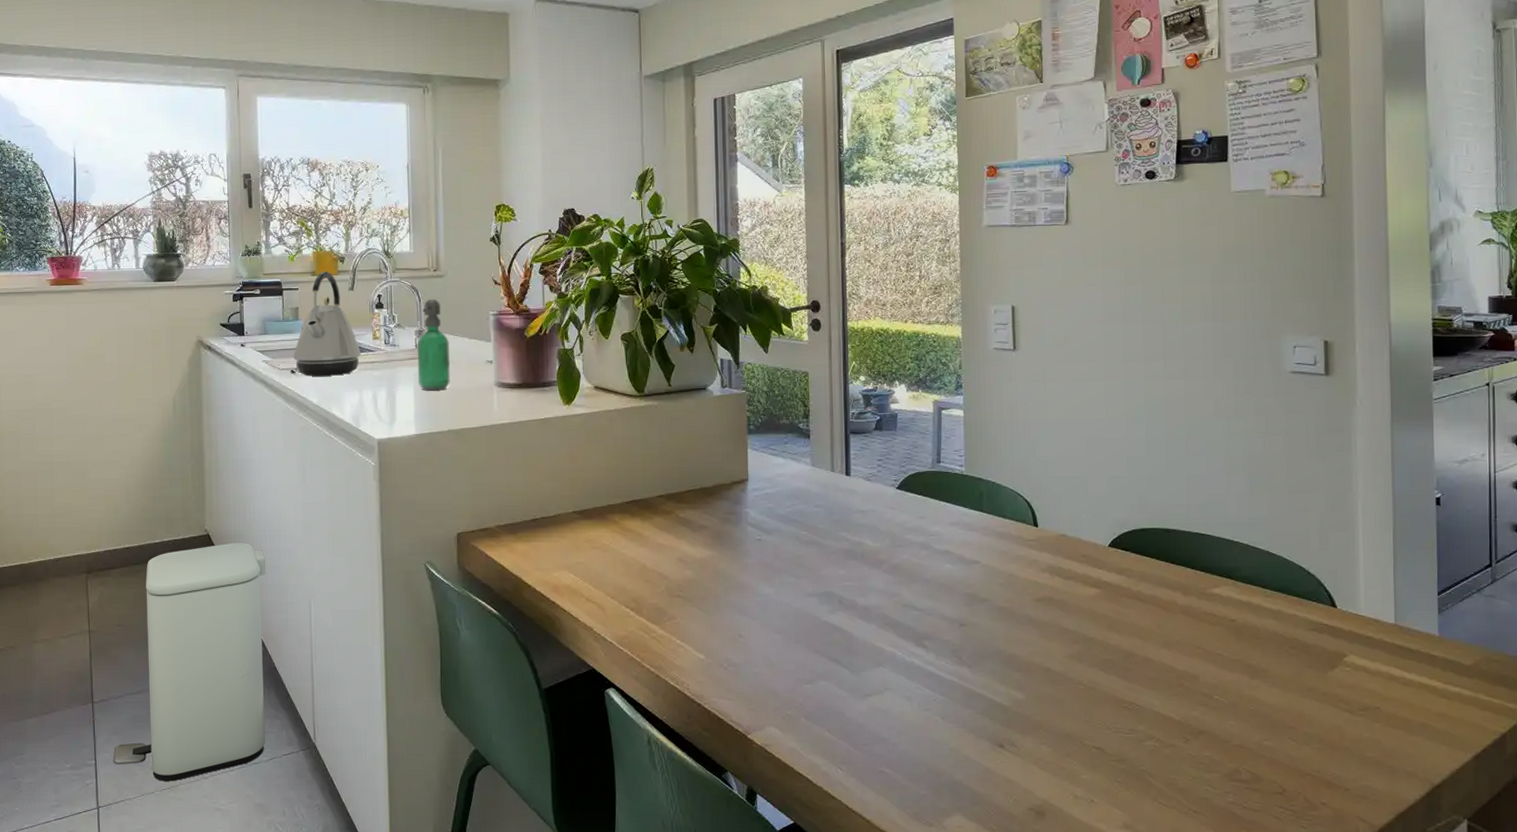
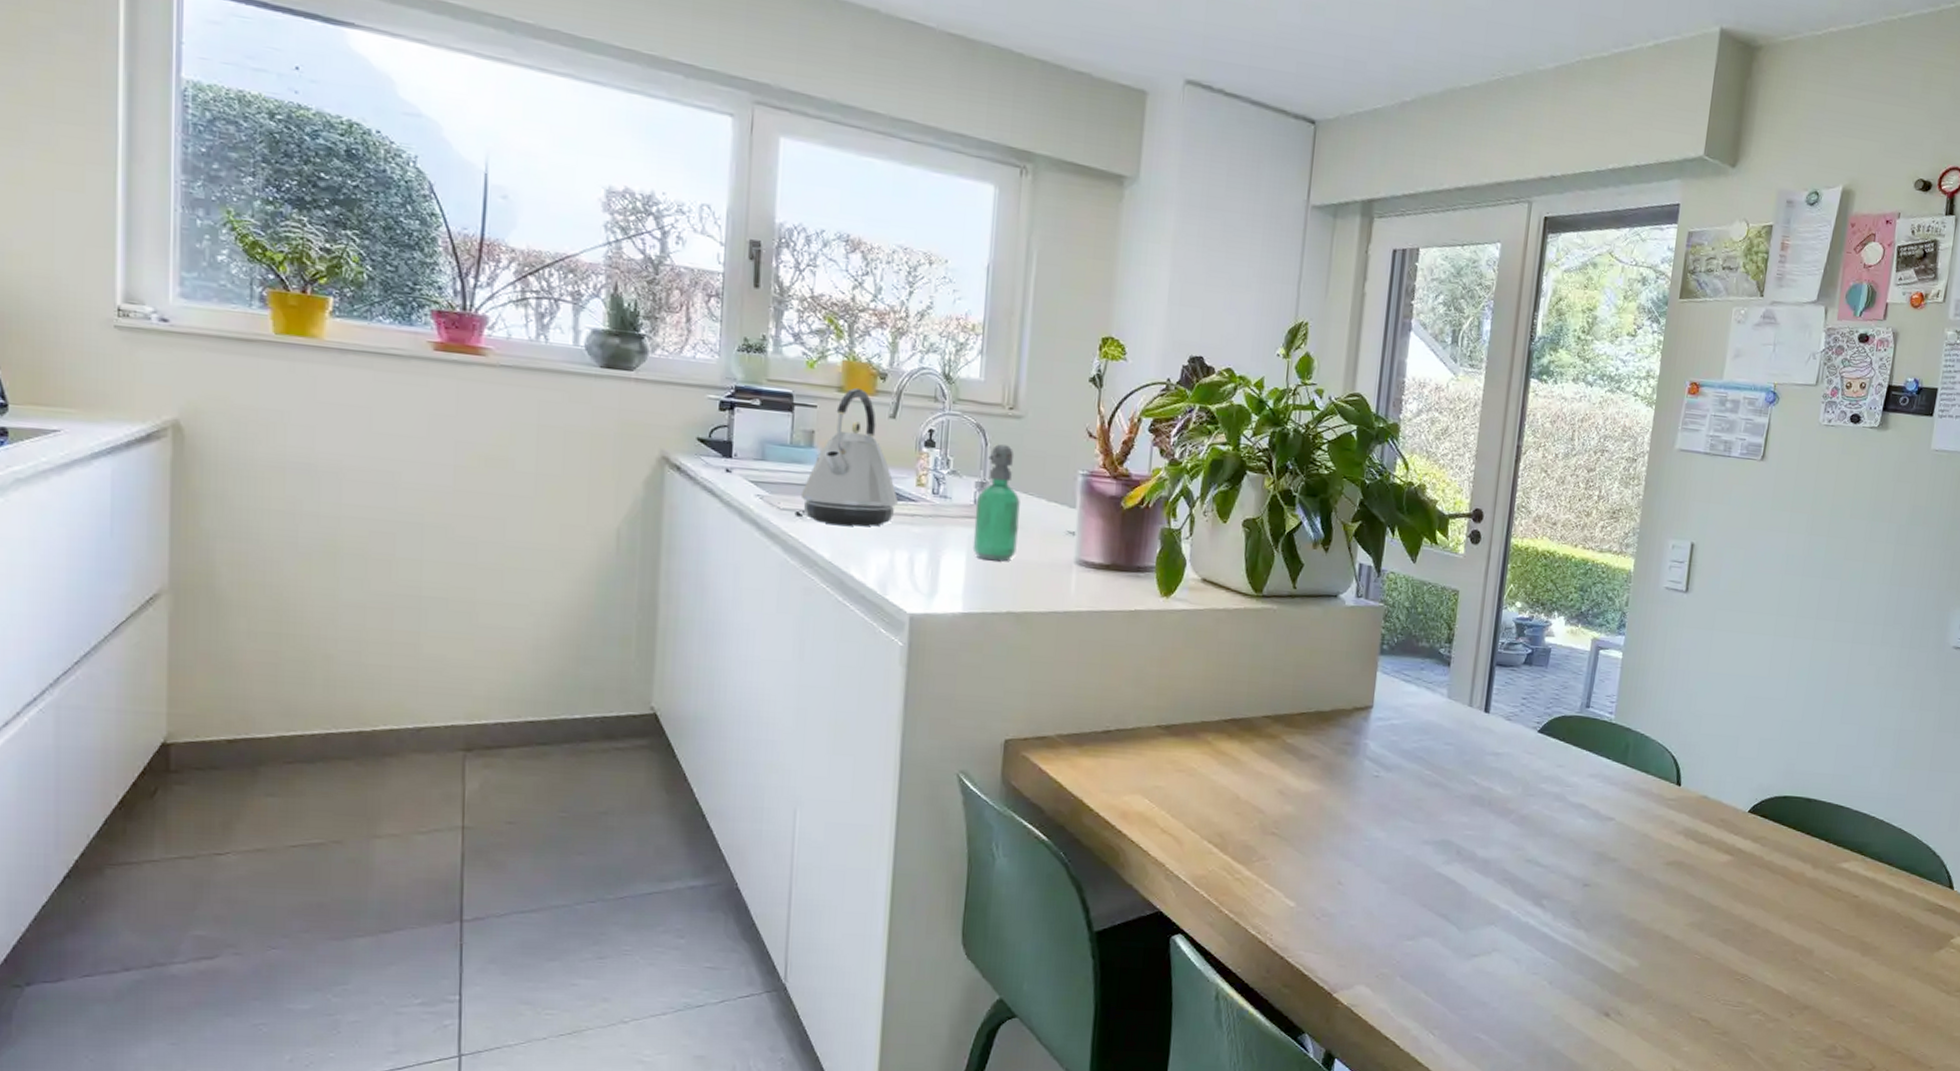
pedal bin: present [113,542,267,781] -> none [487,727,738,1025]

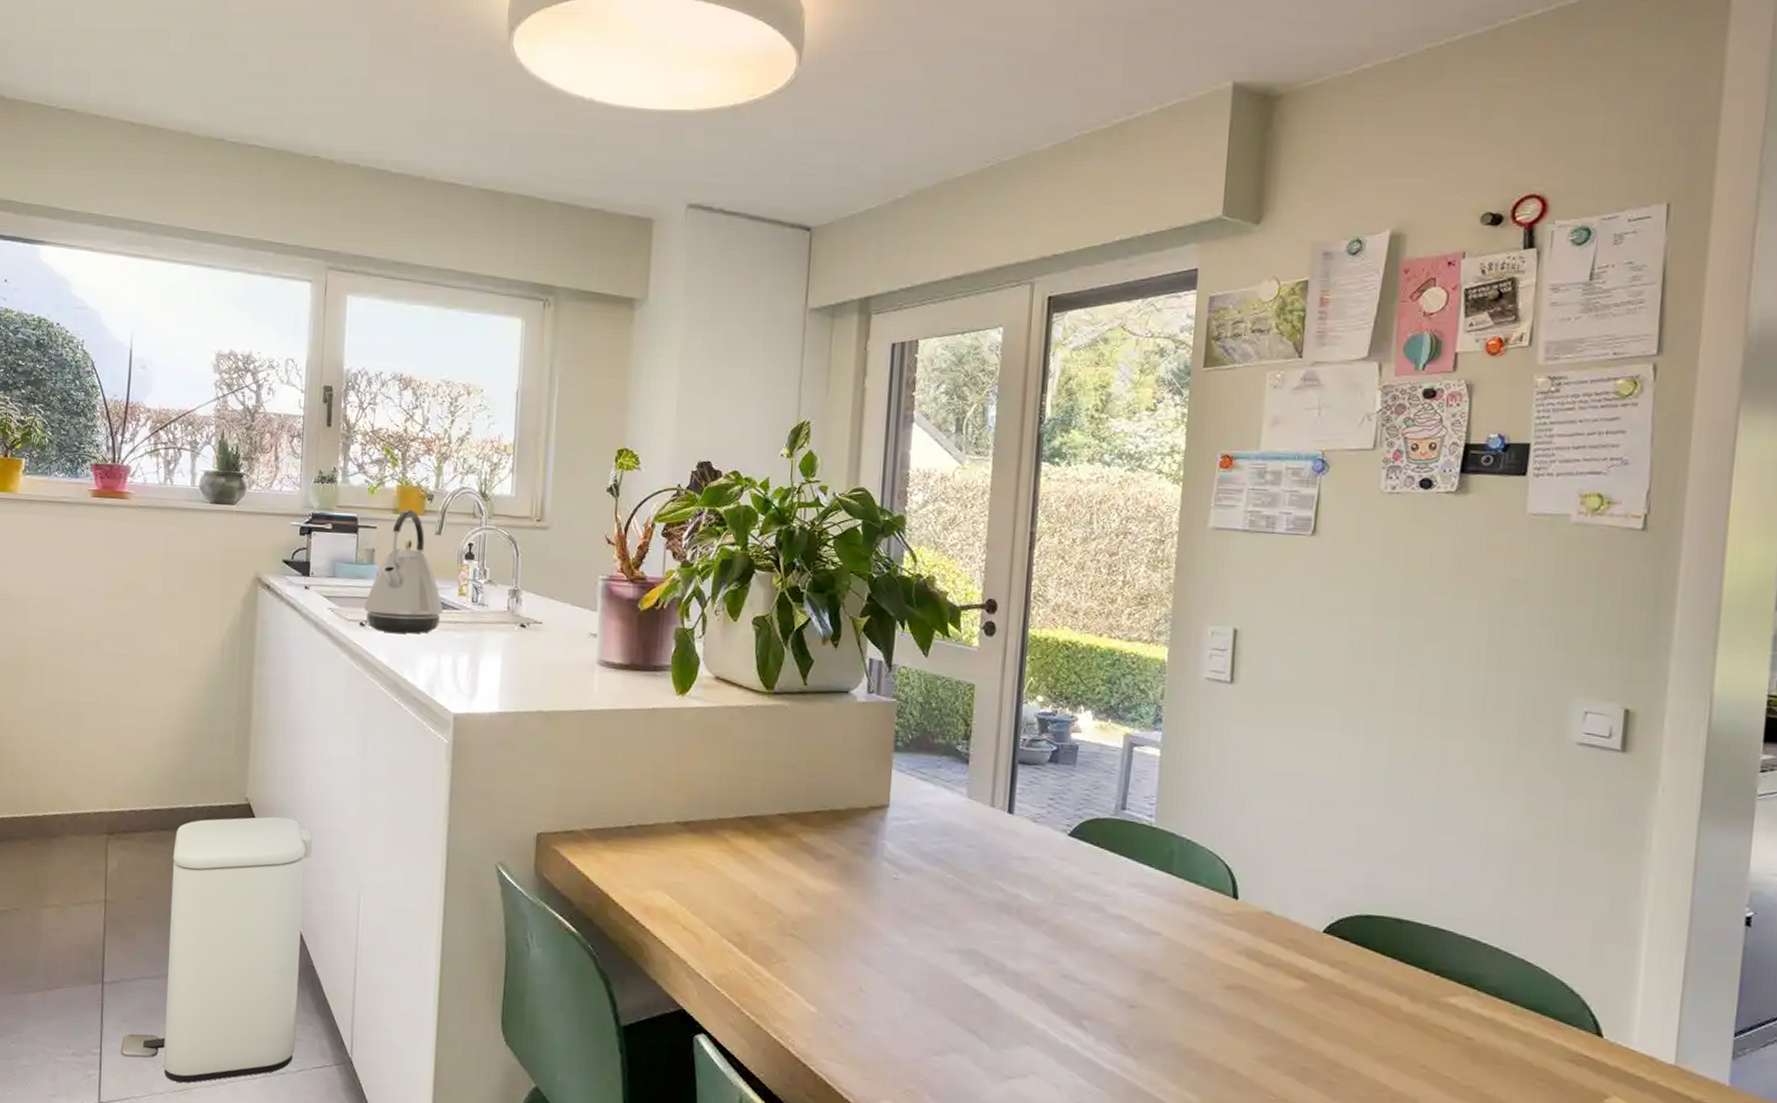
pedal bin: none [487,727,738,1025] -> present [120,816,313,1083]
soap dispenser: present [972,444,1020,561] -> none [507,554,548,662]

